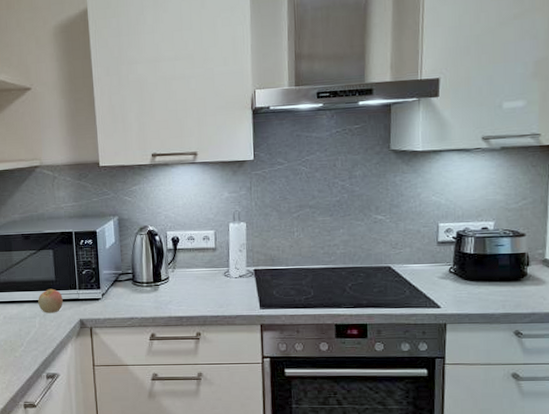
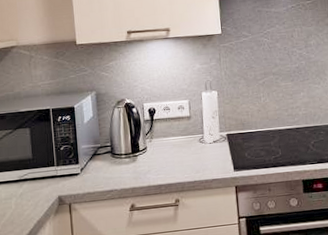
apple: present [38,288,63,313] -> none [14,167,41,193]

